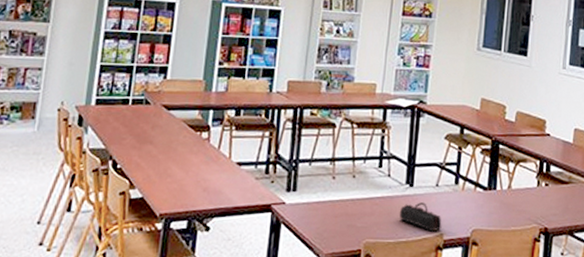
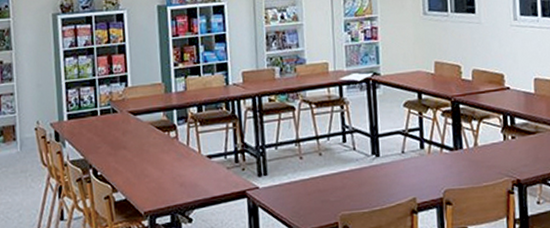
pencil case: present [399,202,442,232] -> none [369,170,414,197]

